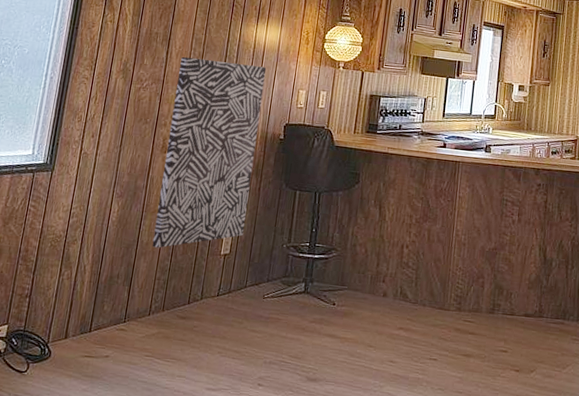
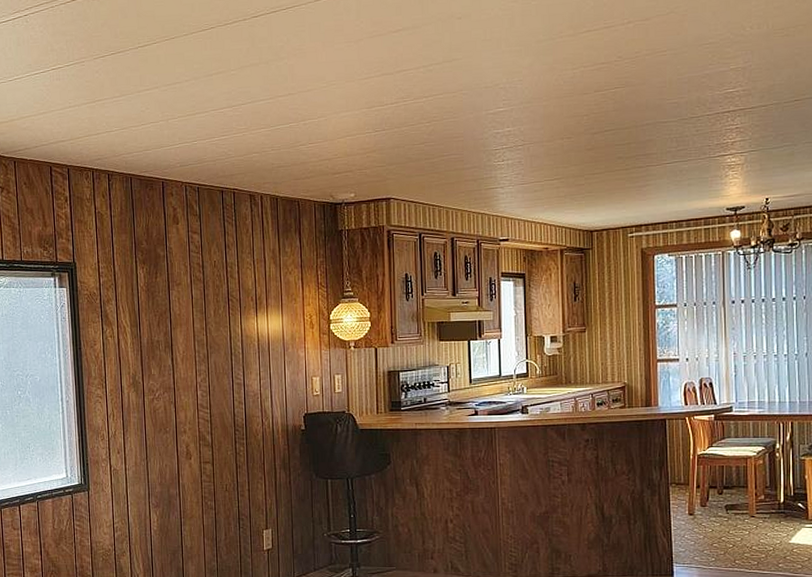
wall art: present [152,56,267,248] -> none [186,359,283,551]

